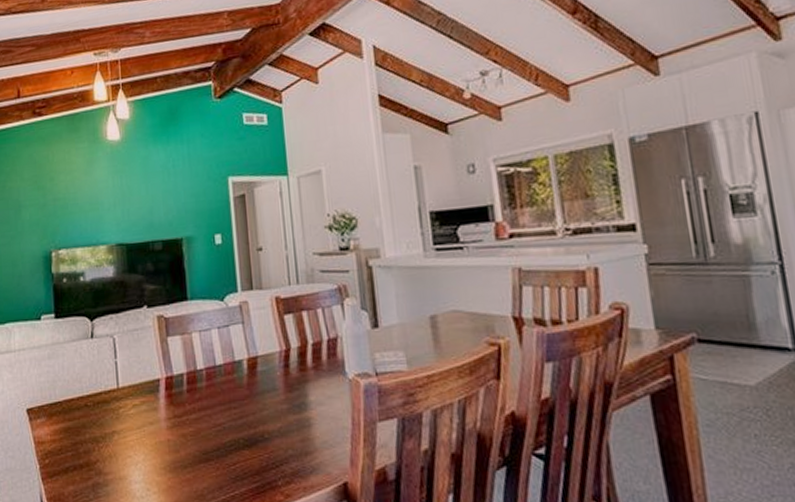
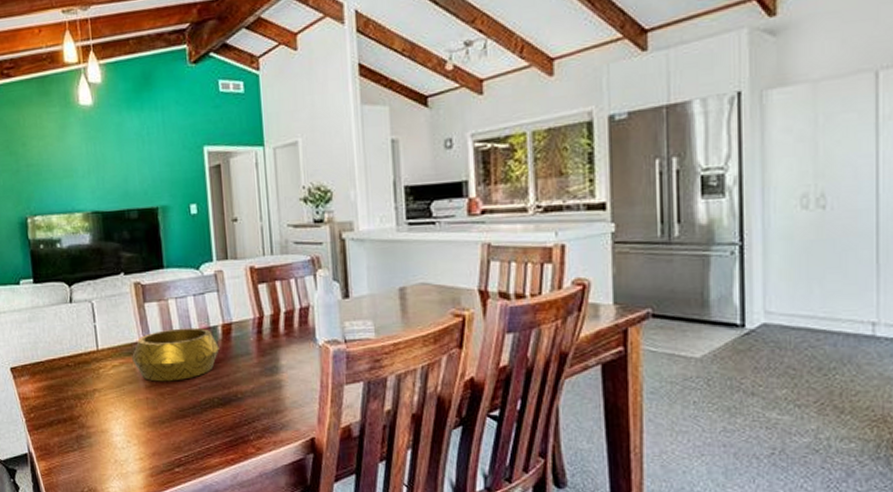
decorative bowl: none [153,362,245,422] -> present [132,327,219,382]

